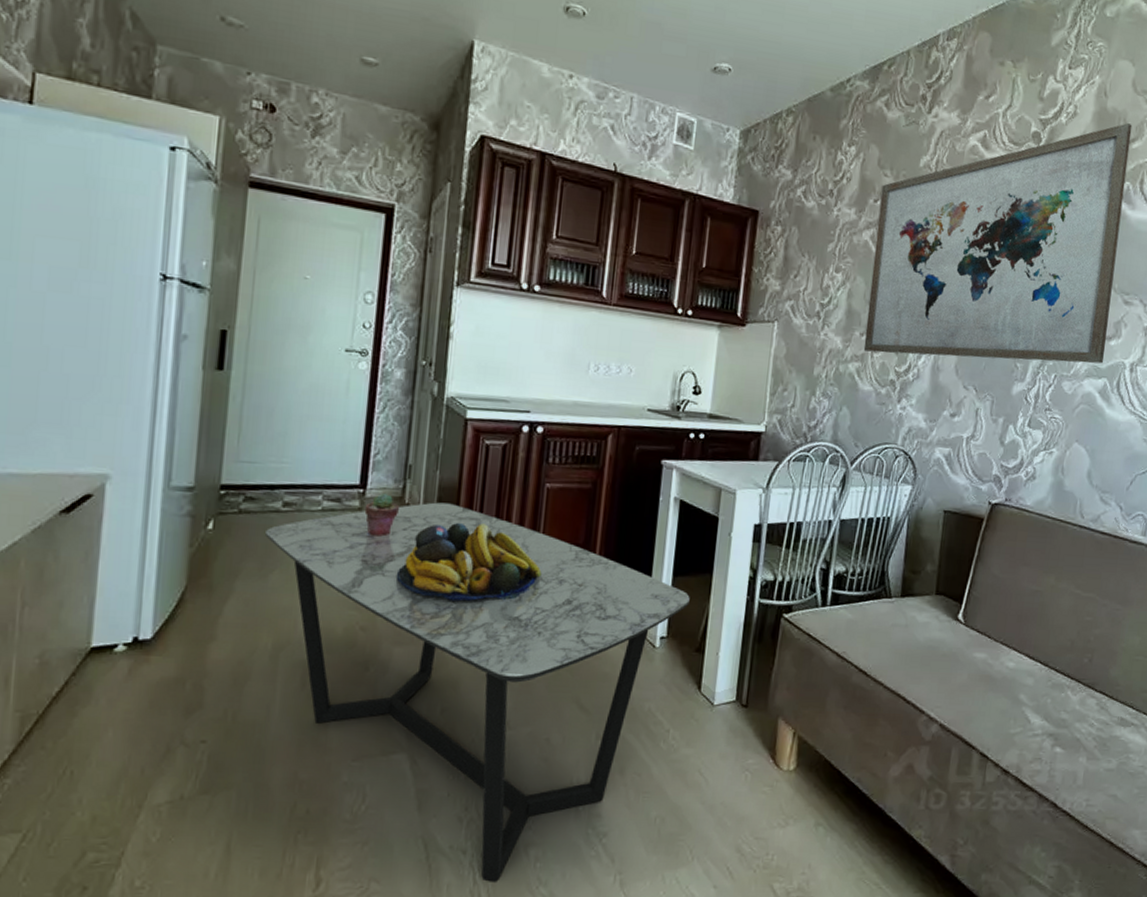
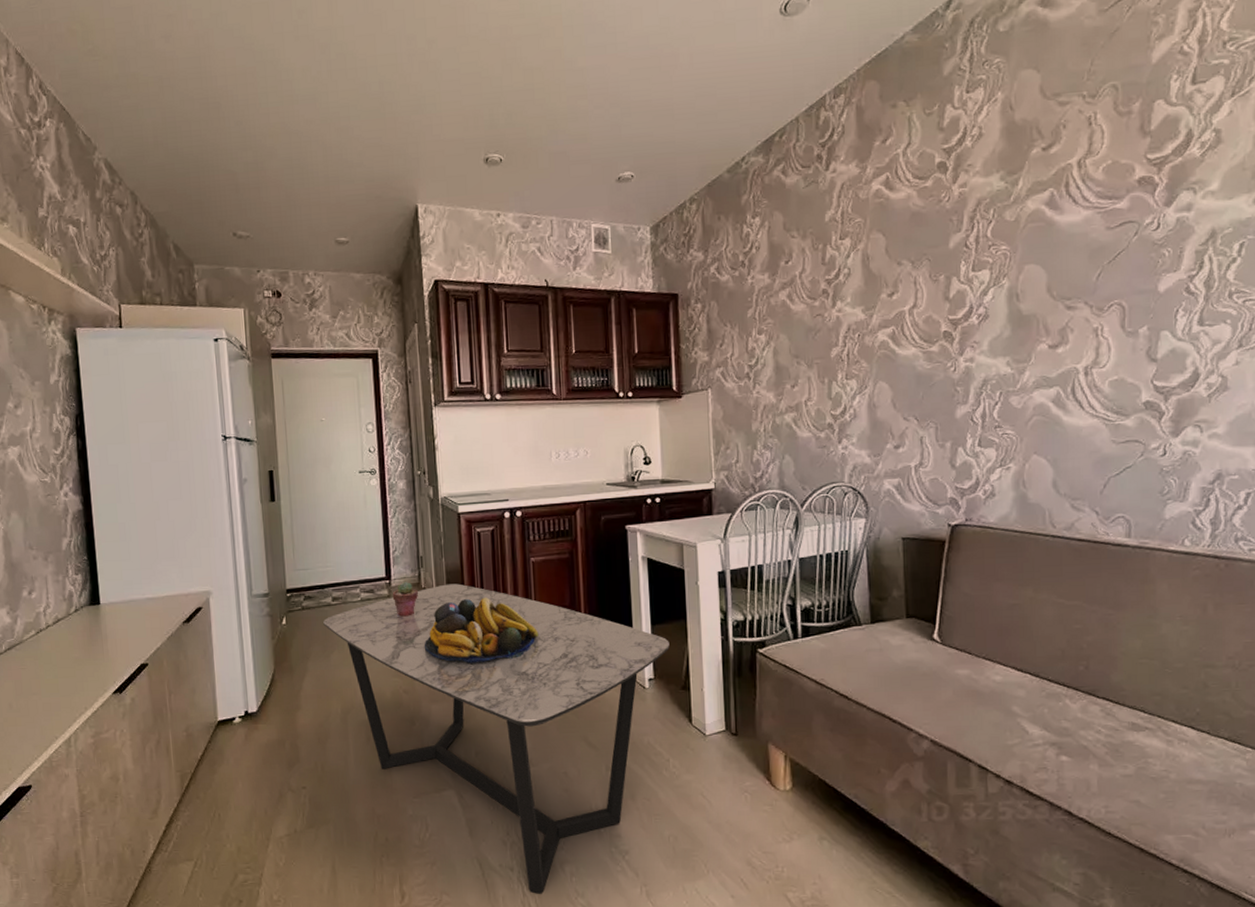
wall art: present [863,123,1133,364] -> none [791,130,1053,401]

